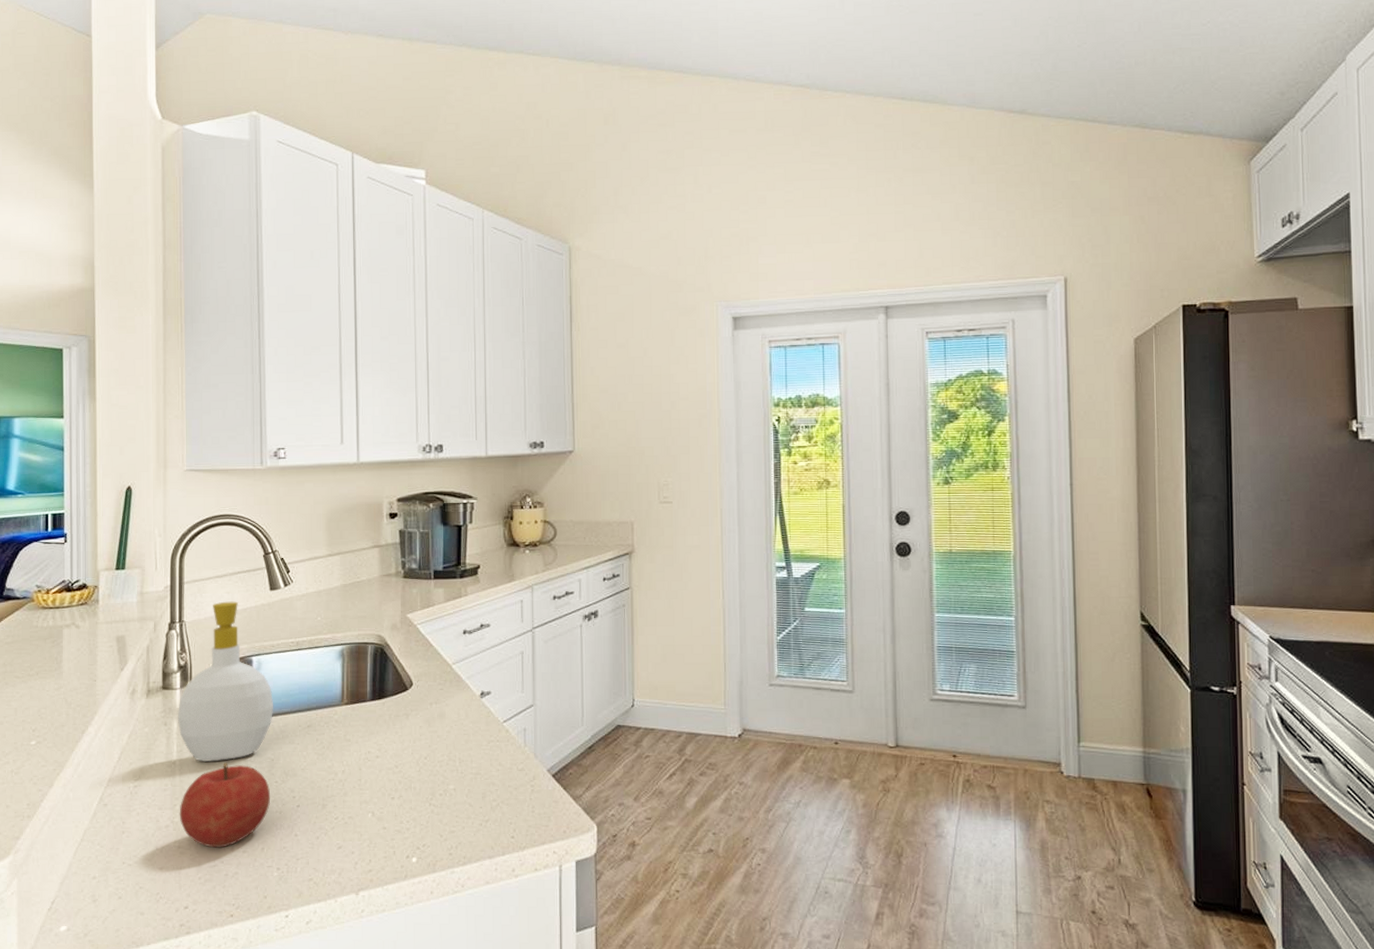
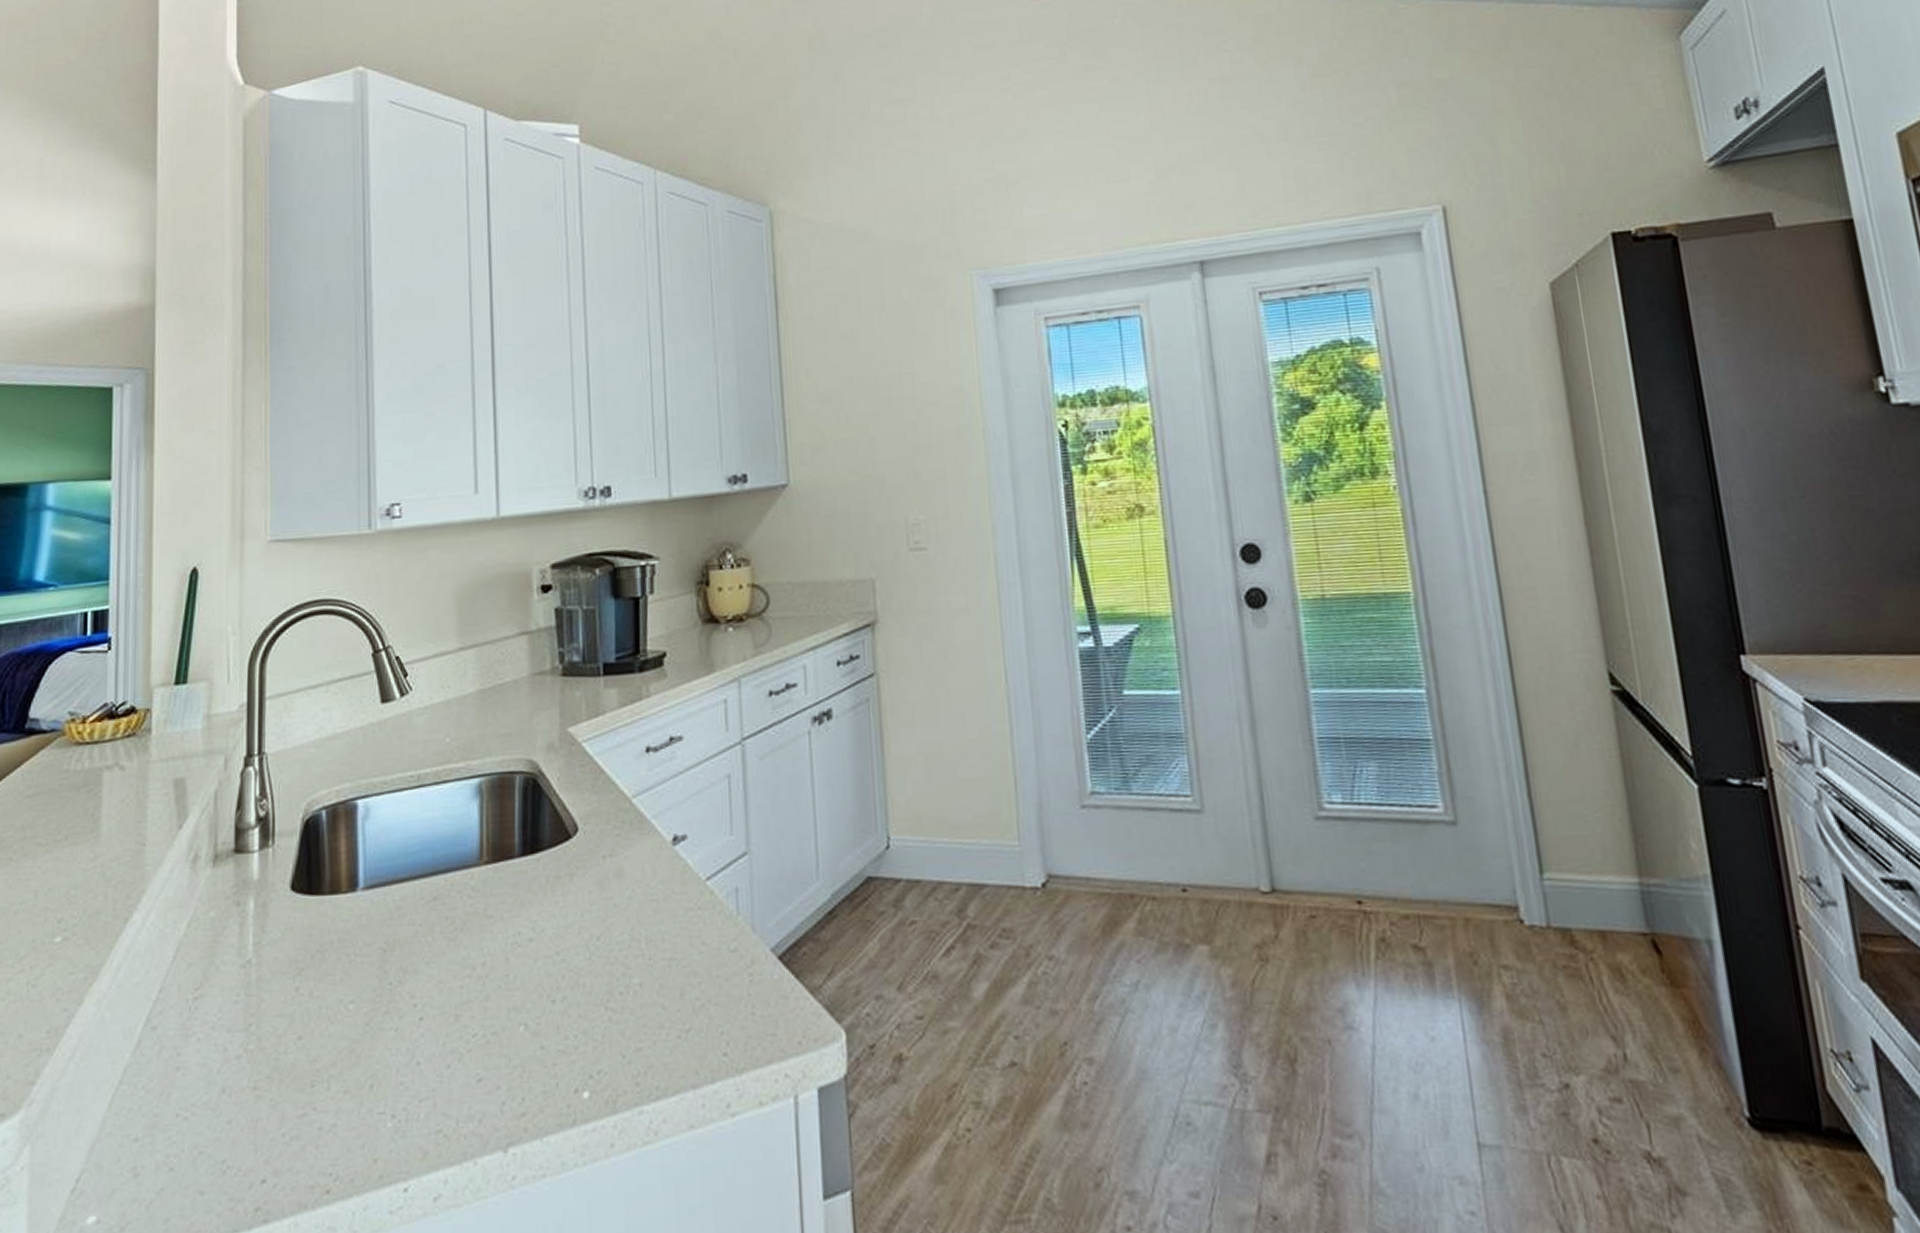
soap bottle: present [177,601,274,762] -> none [254,721,387,958]
fruit: present [179,763,271,848] -> none [255,958,383,1088]

